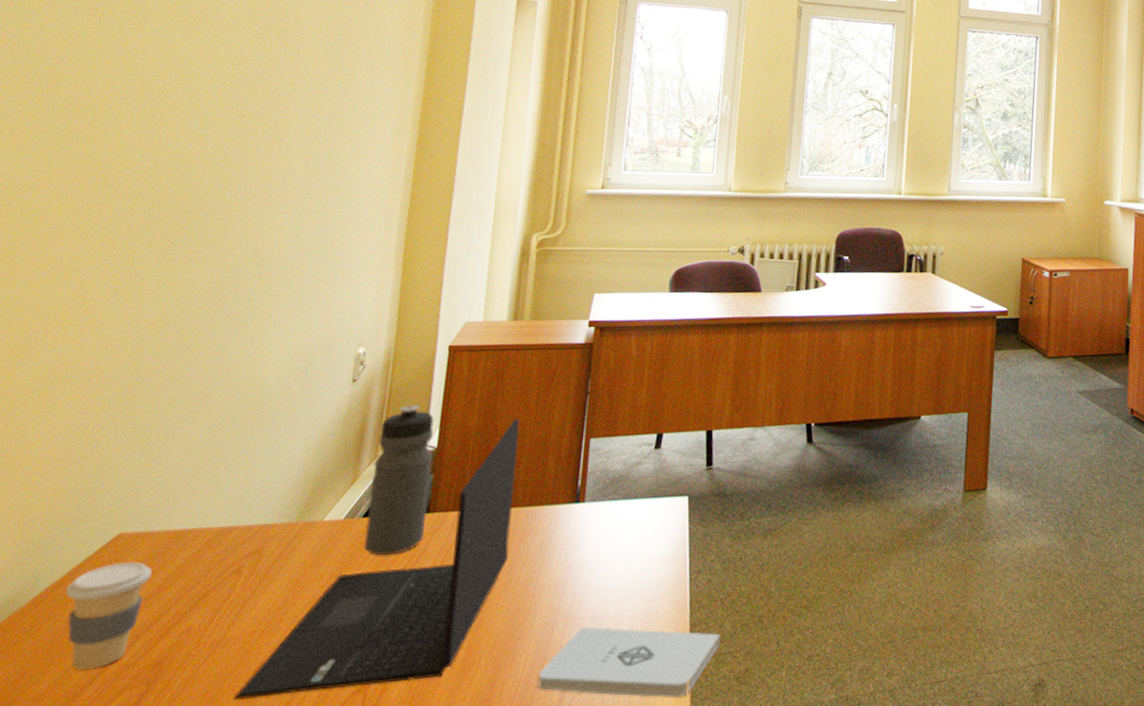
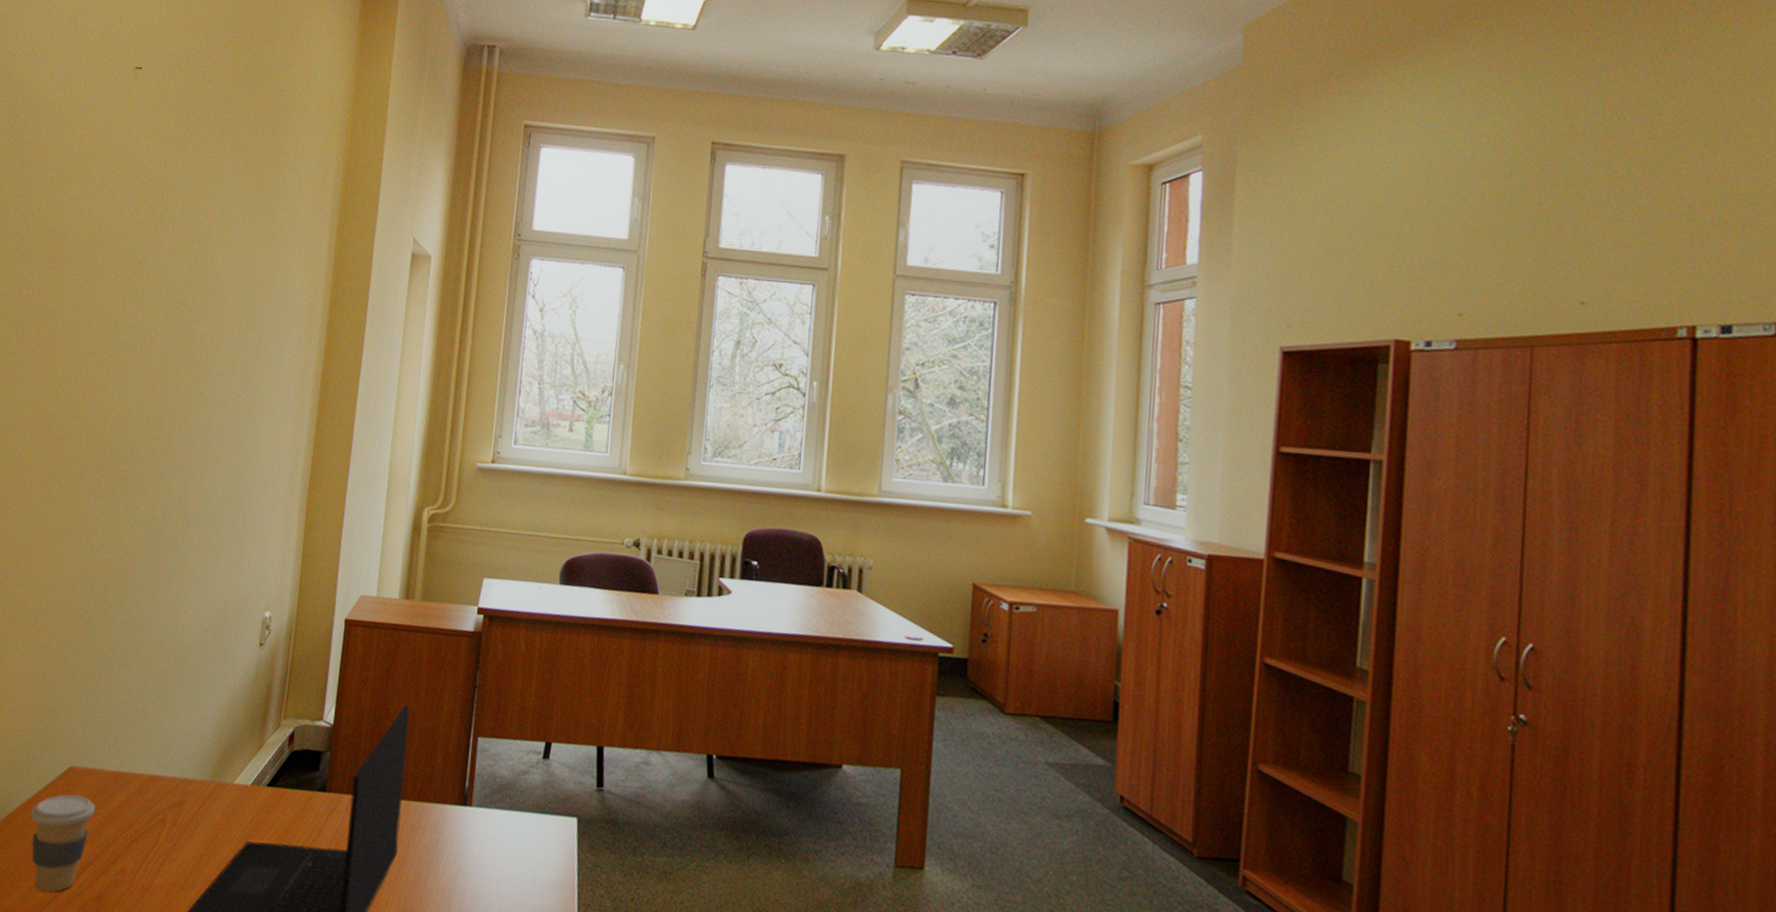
water bottle: present [365,405,434,555] -> none [268,676,331,830]

